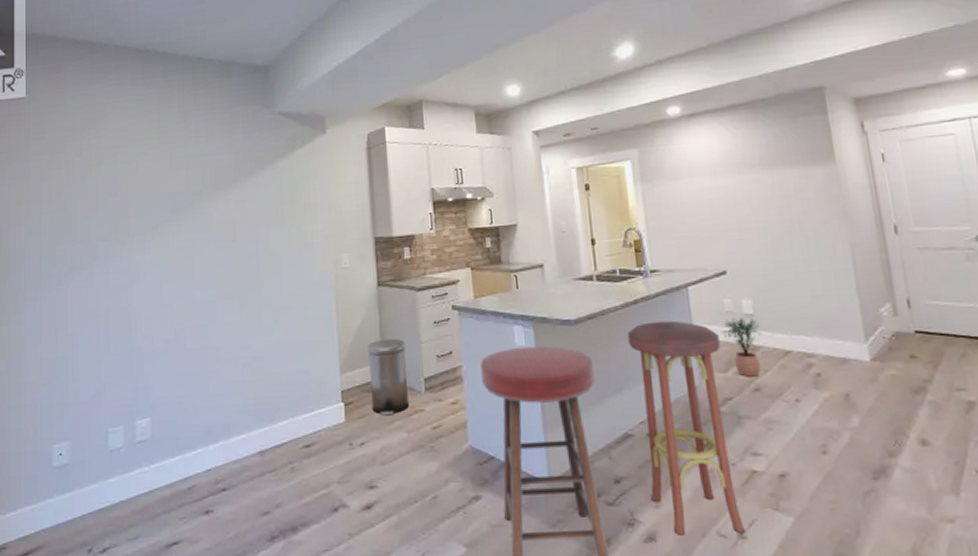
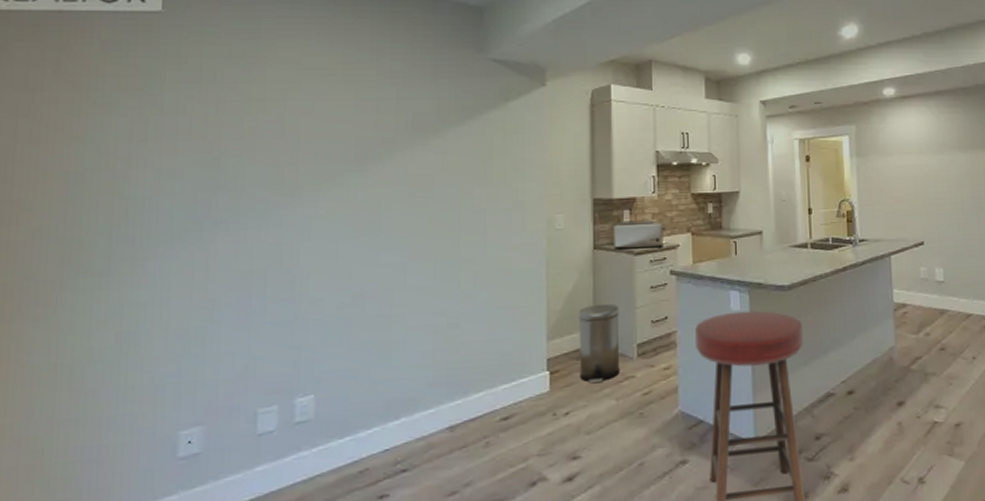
toaster: none [395,256,446,286] -> present [613,219,666,250]
bar stool: present [627,320,745,535] -> none [836,286,924,485]
potted plant: present [721,317,762,377] -> none [916,284,949,338]

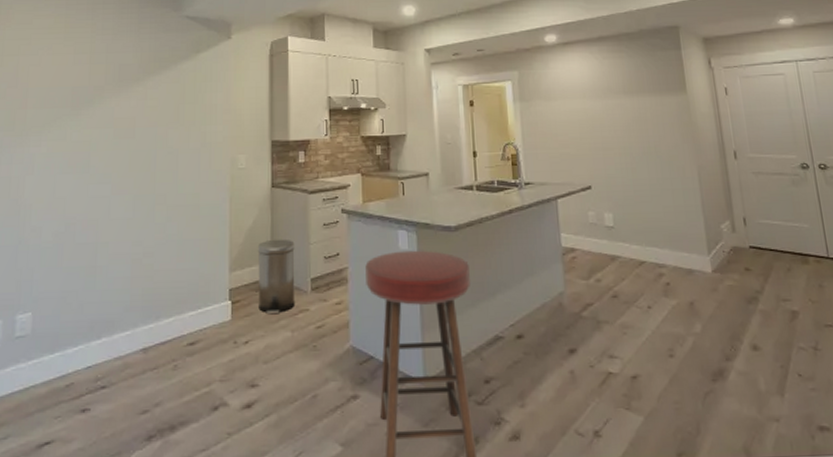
toaster: present [613,219,666,250] -> none [290,160,338,188]

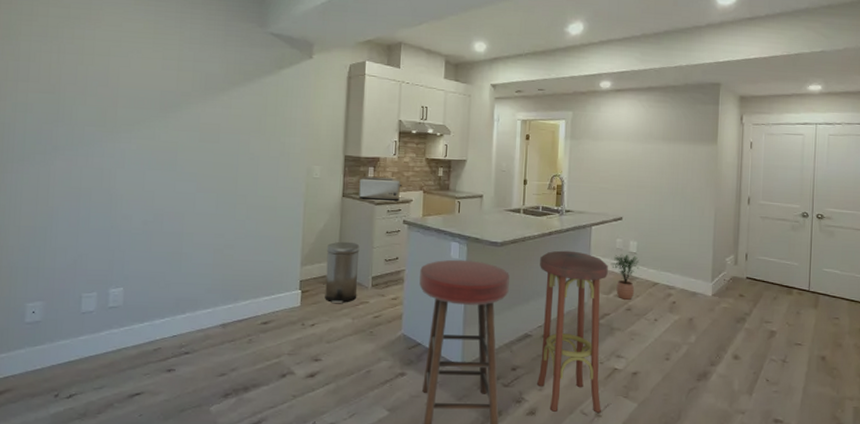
toaster: none [290,160,338,188] -> present [359,176,403,201]
bar stool: none [502,230,600,434] -> present [537,250,608,413]
potted plant: none [585,229,620,285] -> present [610,254,640,300]

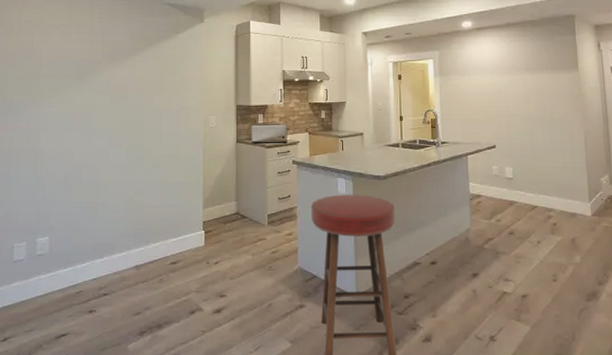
pedal bin: present [325,241,360,303] -> none [225,183,255,241]
bar stool: present [537,250,608,413] -> none [422,180,495,338]
potted plant: present [610,254,640,300] -> none [489,180,517,224]

